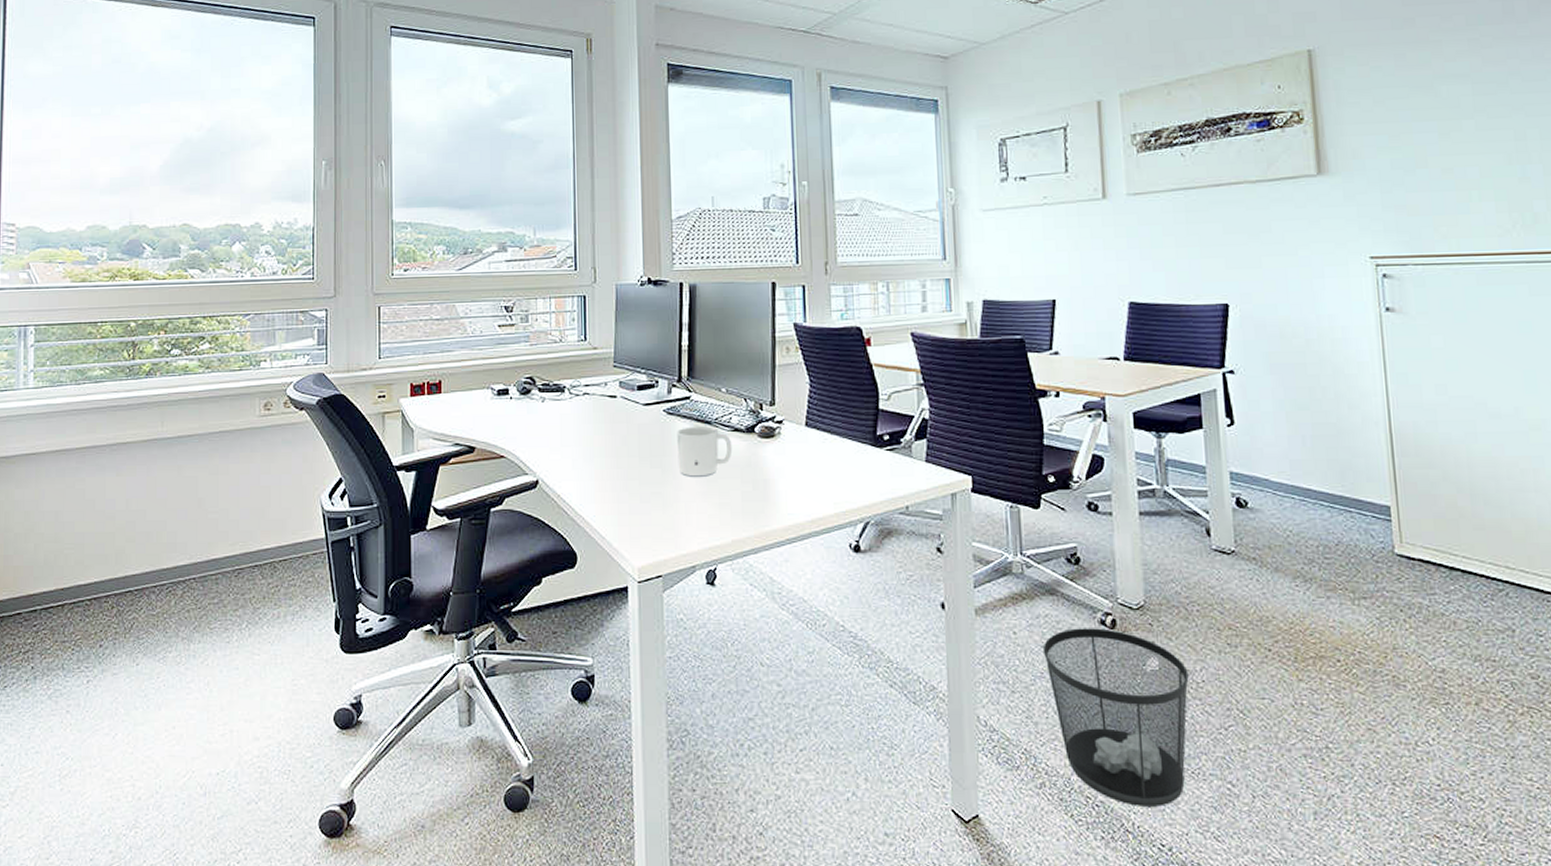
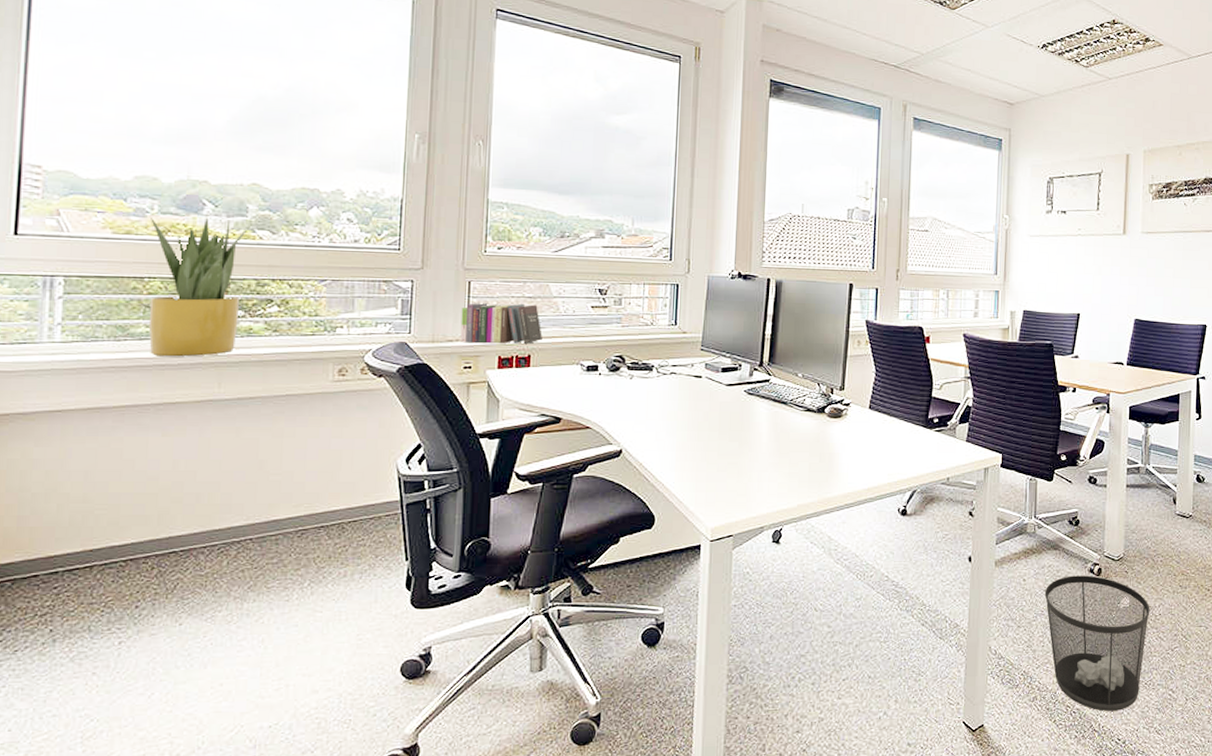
planter: none [101,260,184,398] -> present [148,217,252,357]
books: none [373,326,452,370] -> present [460,303,542,344]
mug: present [677,426,733,478] -> none [754,406,804,451]

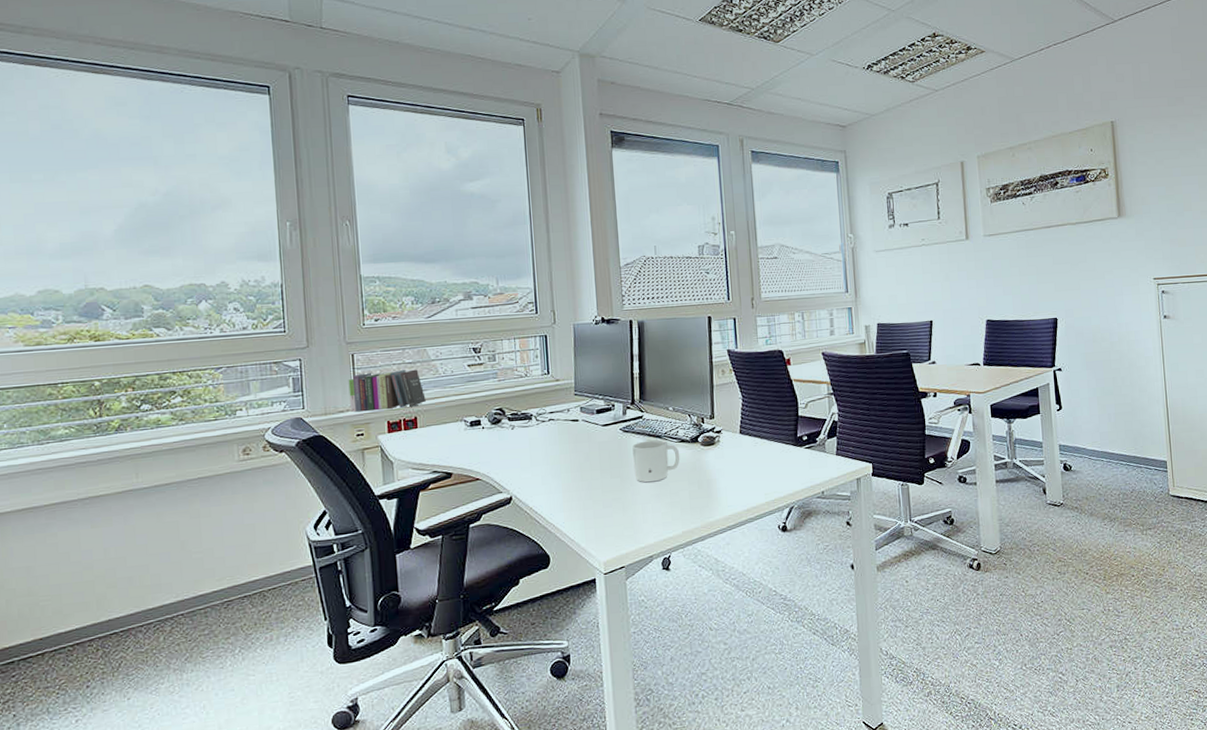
planter: present [148,217,252,357] -> none [57,321,148,455]
mug: none [754,406,804,451] -> present [632,440,680,484]
waste bin: present [1044,575,1150,711] -> none [927,570,1032,700]

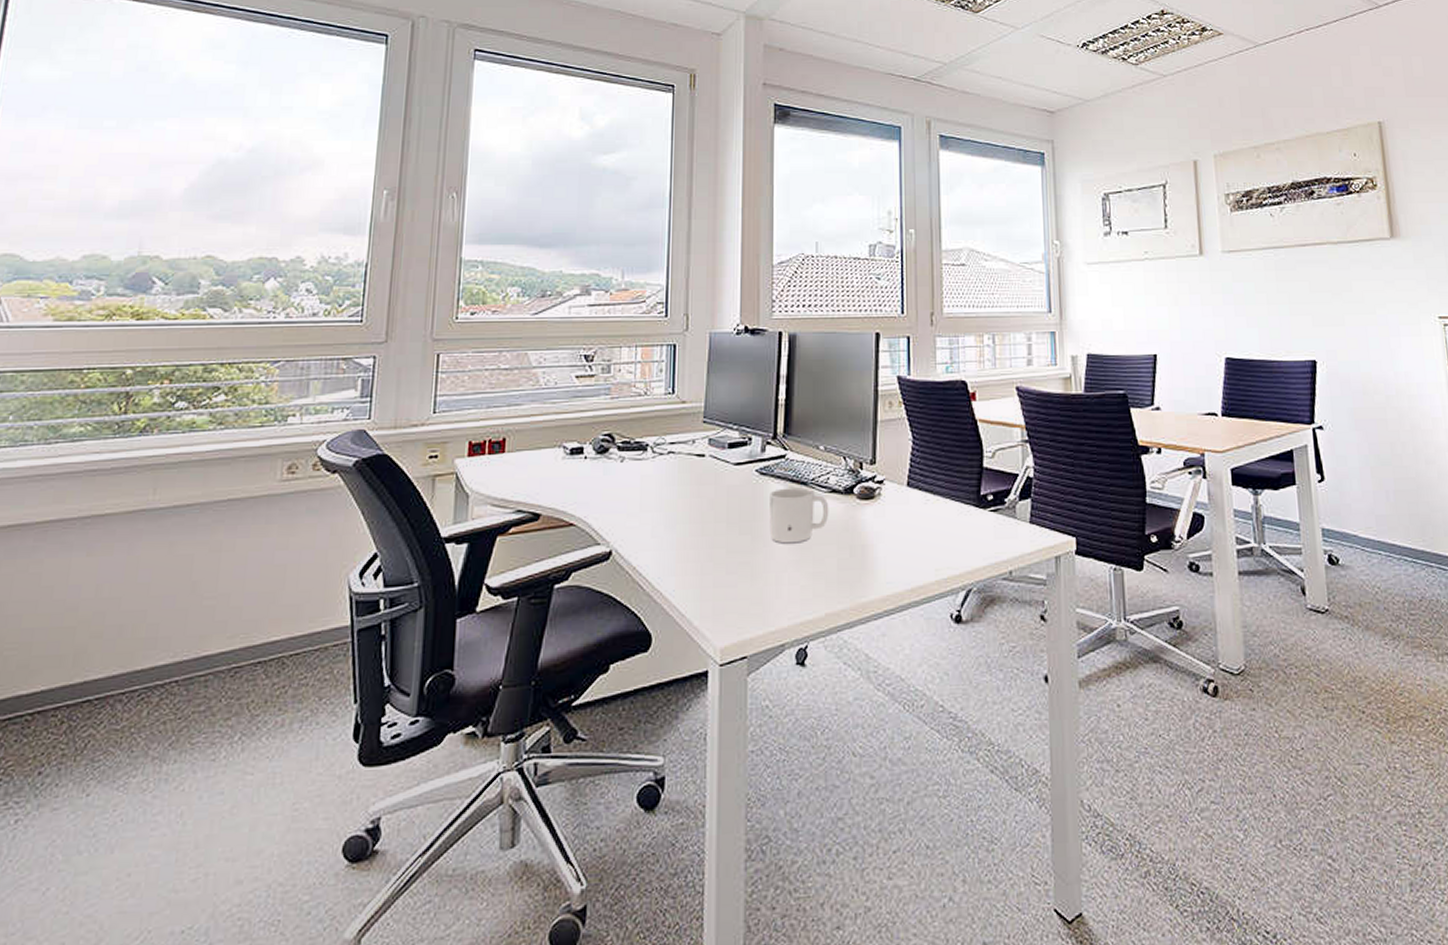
books: present [348,369,426,412] -> none [426,376,520,426]

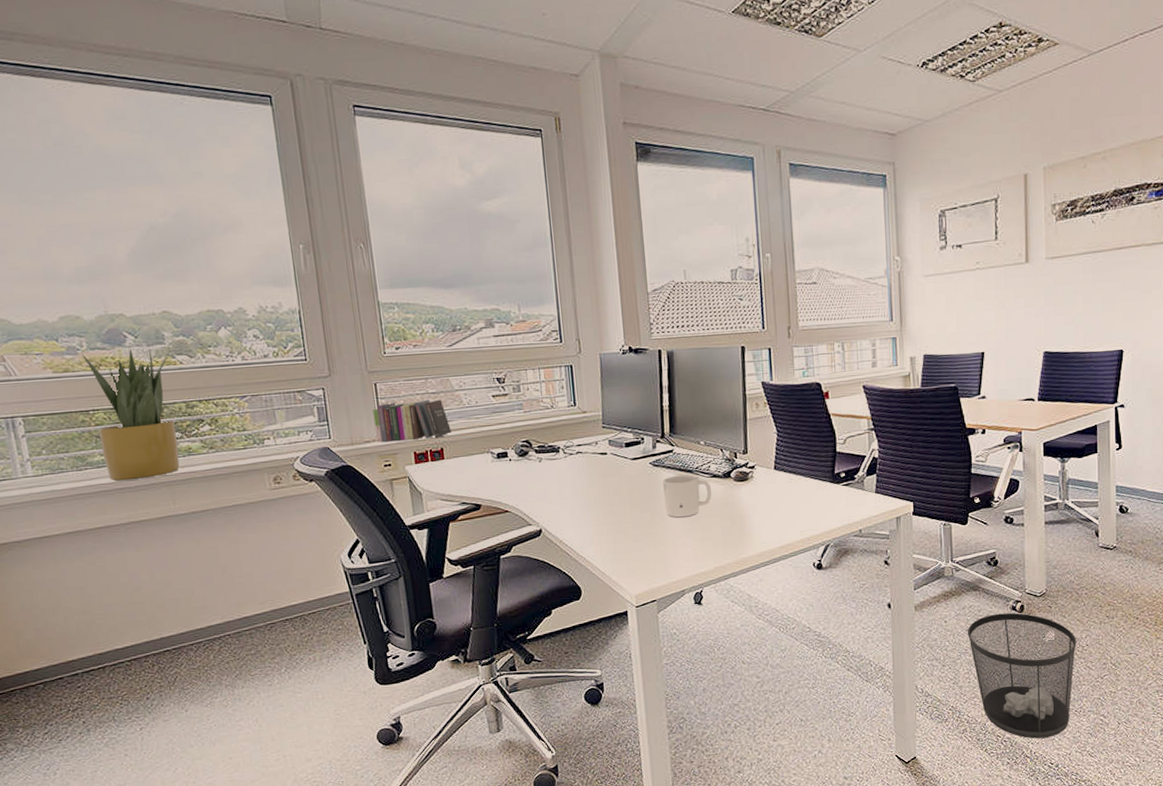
planter: none [82,297,203,460] -> present [82,349,180,481]
books: none [426,376,520,426] -> present [372,399,451,442]
waste bin: none [1146,696,1289,891] -> present [967,612,1077,739]

